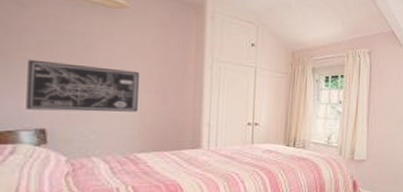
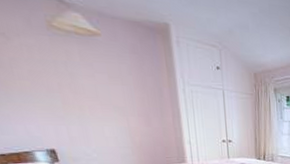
wall art: present [26,59,139,112] -> none [24,88,127,134]

